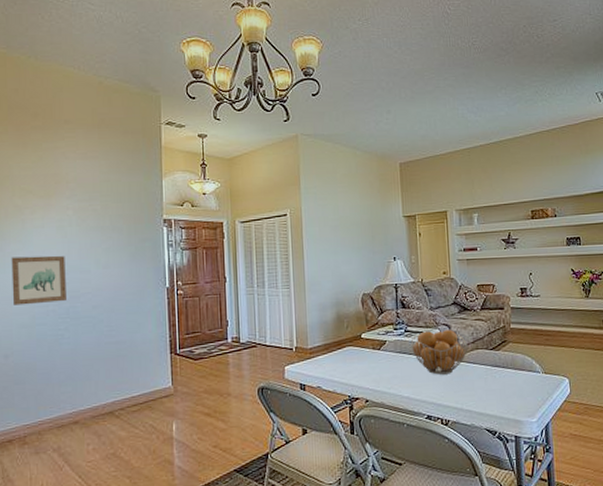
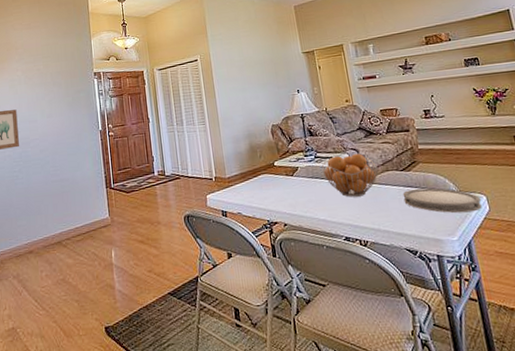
plate: none [489,368,563,395] -> present [402,188,482,214]

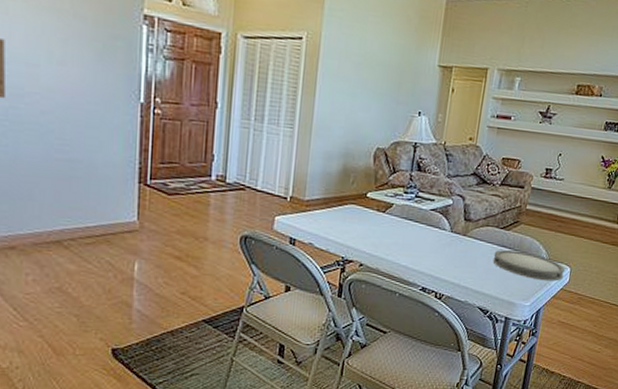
fruit basket: present [321,153,378,197] -> none [418,199,479,248]

